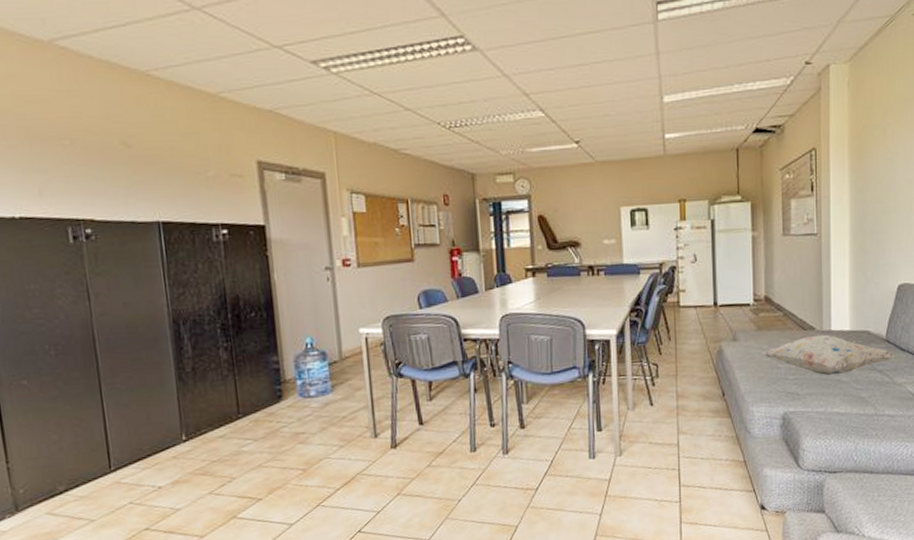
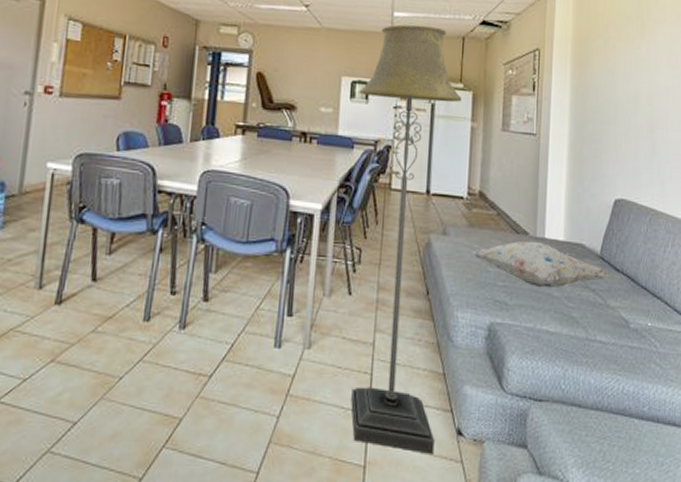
floor lamp: none [639,142,741,528] -> present [351,24,462,454]

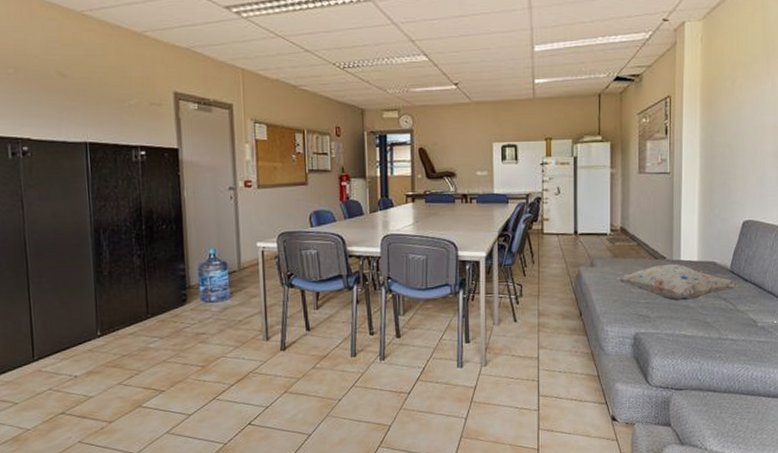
floor lamp: present [351,24,462,454] -> none [509,88,601,436]

